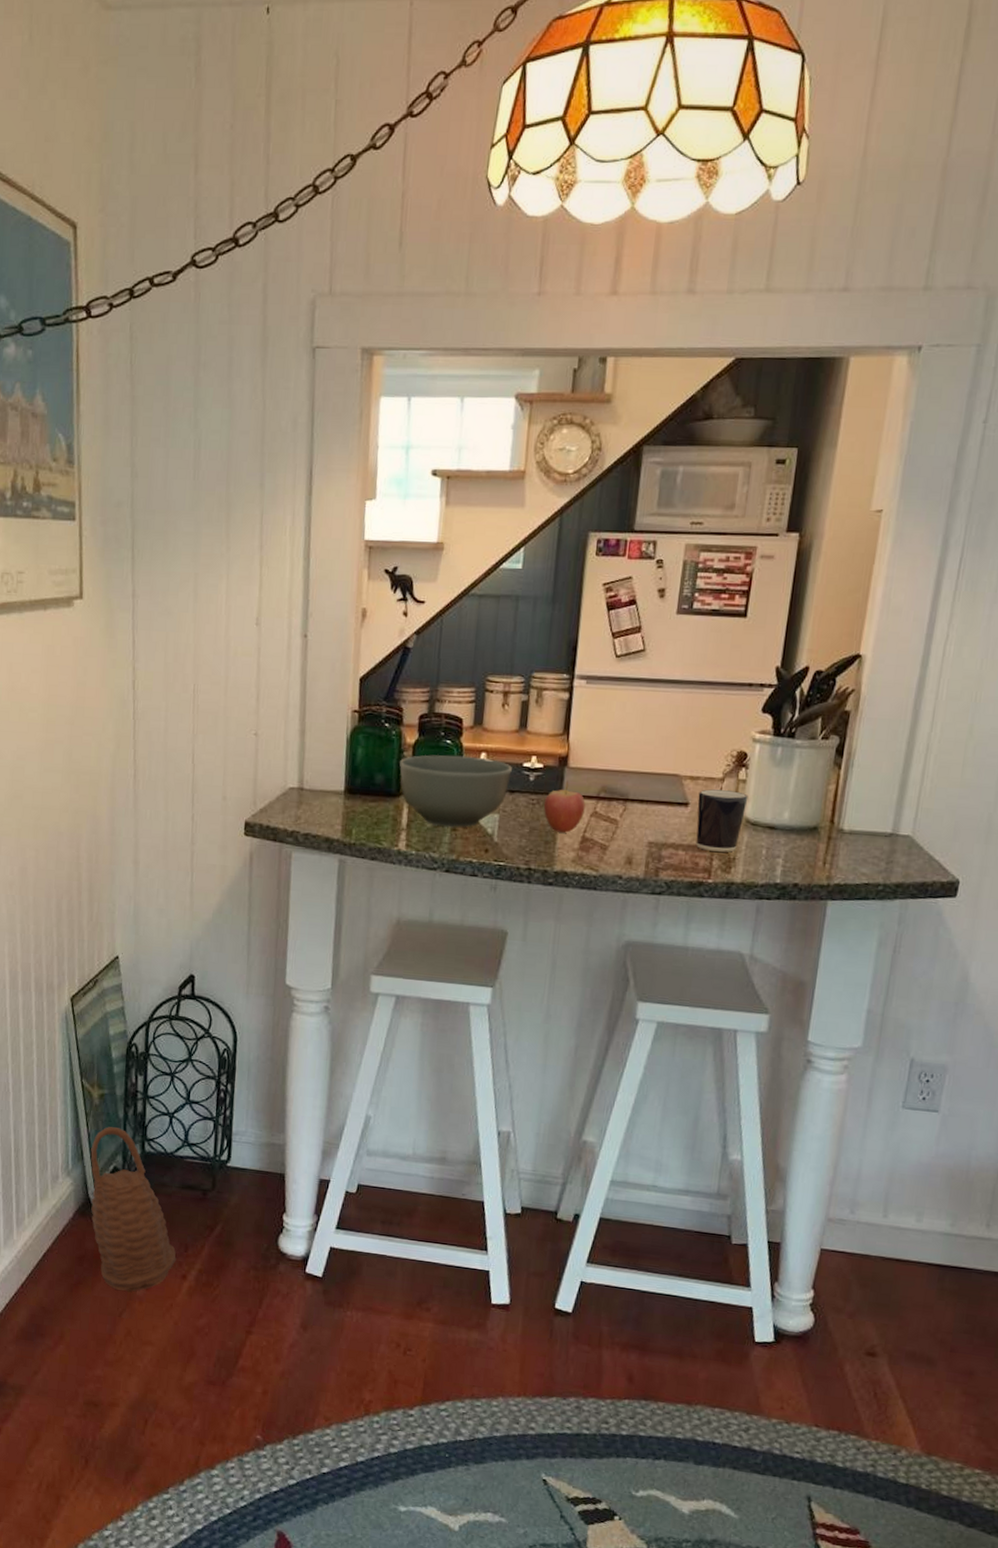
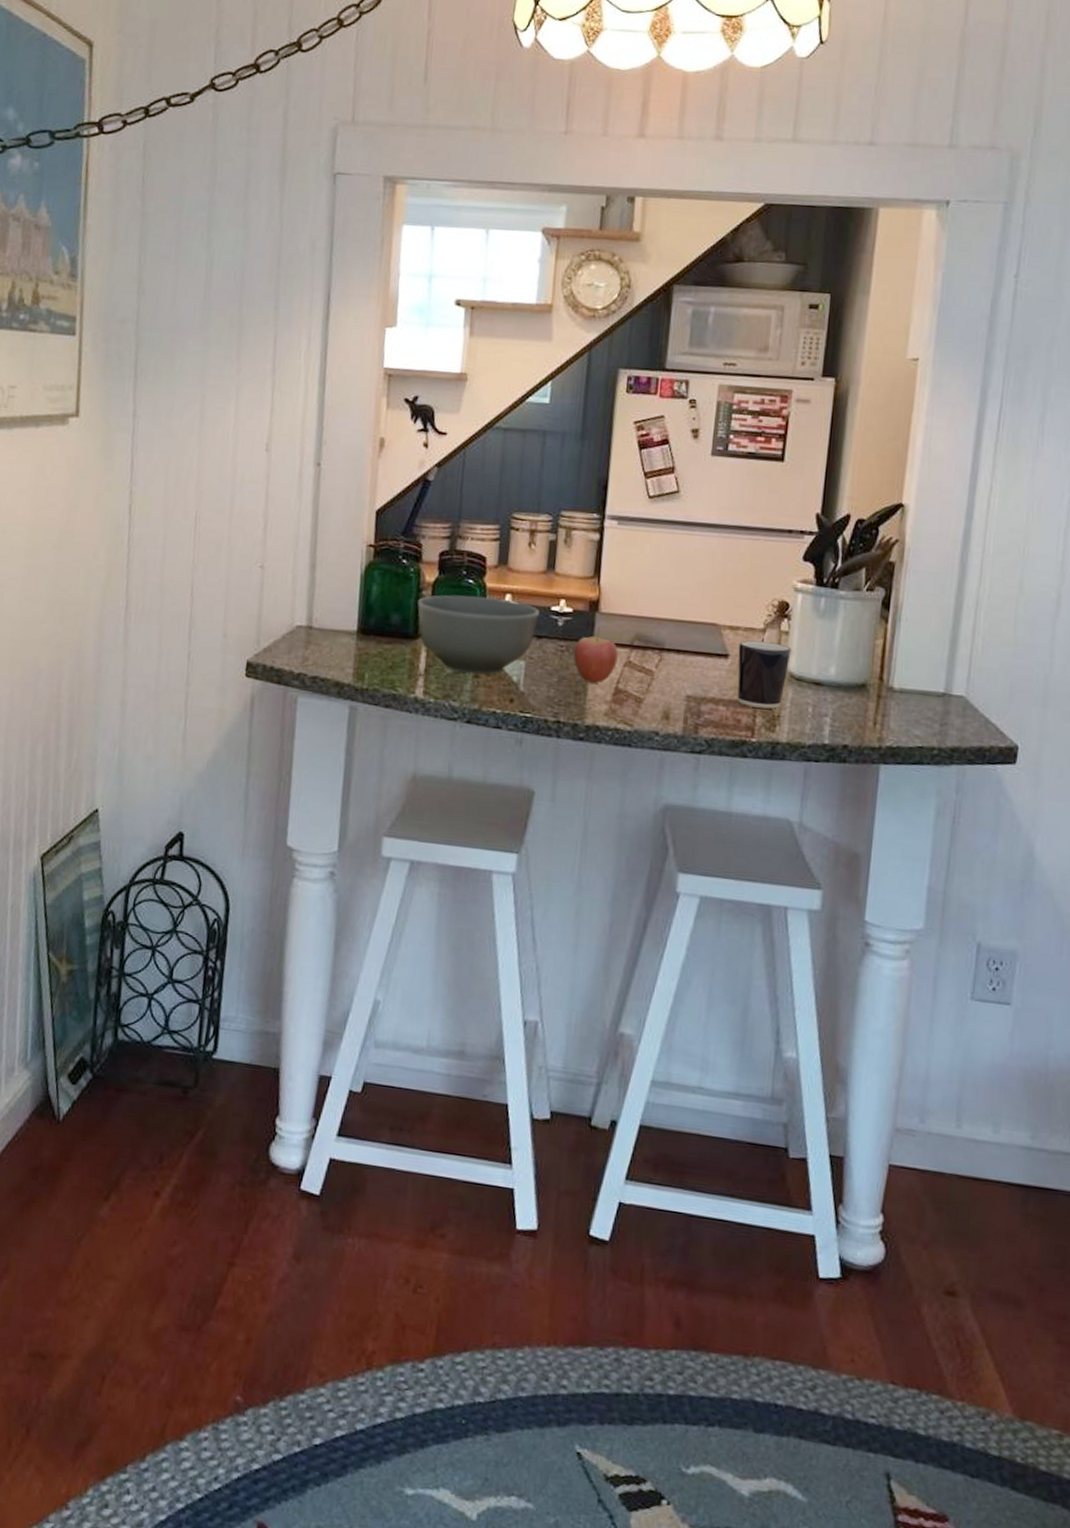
basket: present [90,1126,176,1292] -> none [50,1009,149,1212]

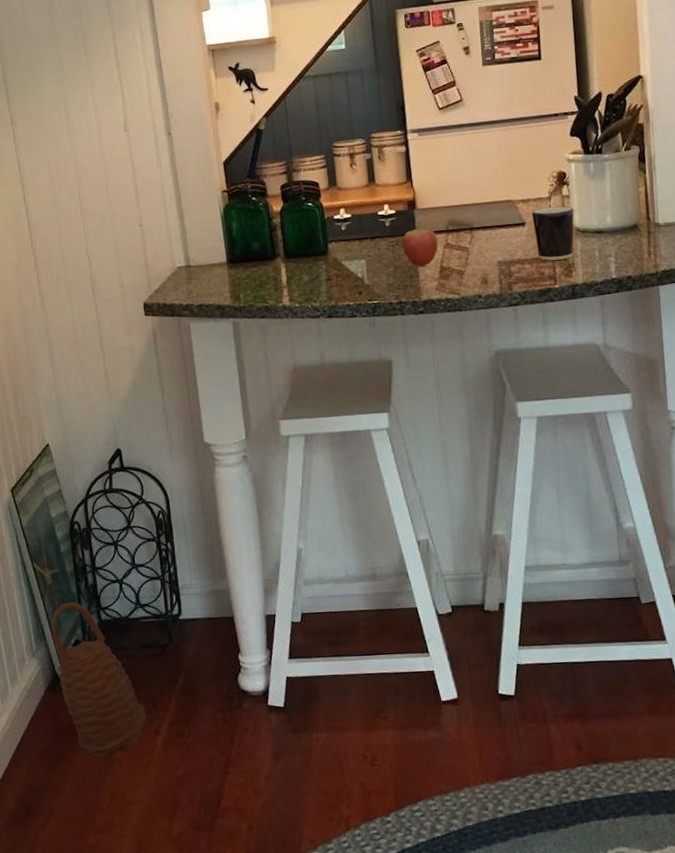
basket: none [50,1009,149,1212] -> present [51,602,147,757]
bowl: present [417,594,539,674] -> none [270,213,369,278]

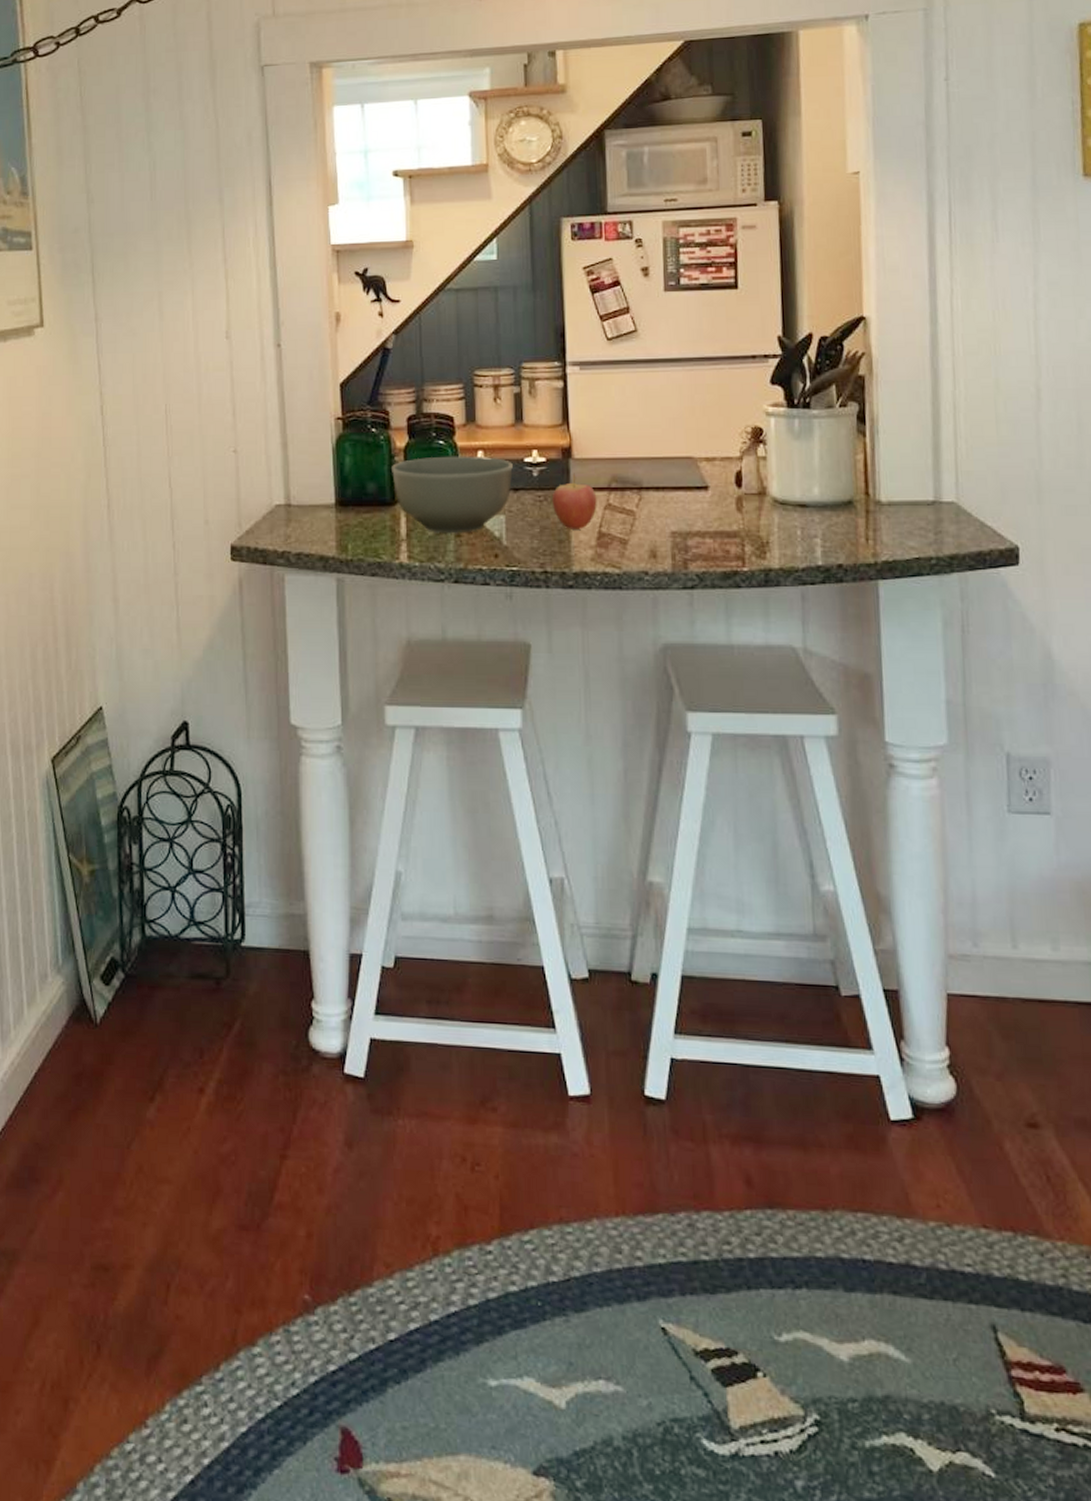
basket: present [51,602,147,757] -> none [83,909,191,1115]
bowl: none [270,213,369,278] -> present [390,456,513,534]
mug: present [531,206,575,261] -> none [717,469,772,536]

